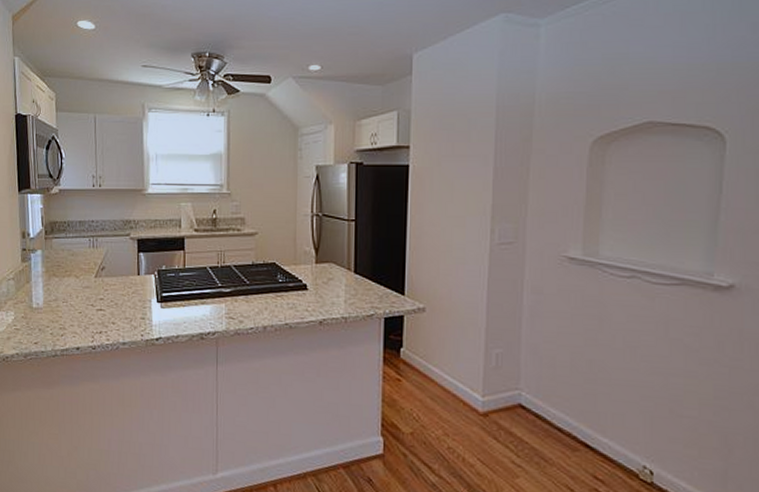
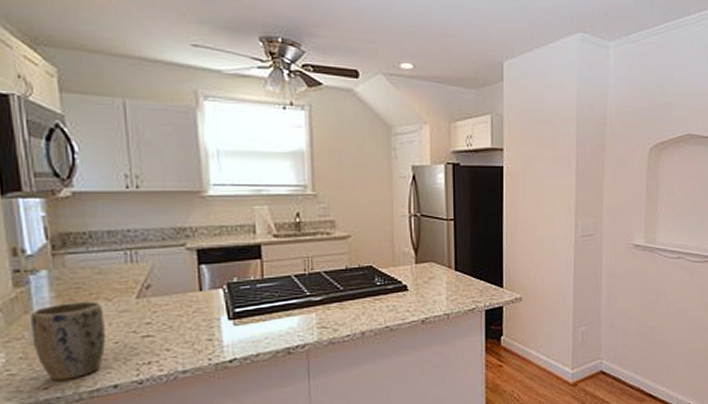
plant pot: none [30,277,74,339] -> present [31,302,105,381]

